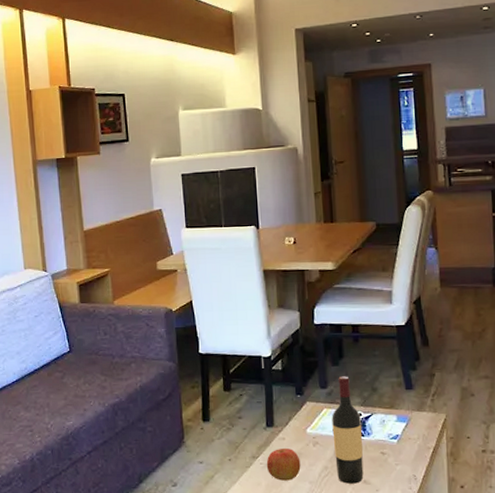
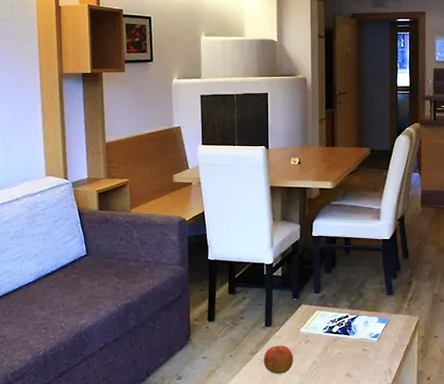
wine bottle: present [332,376,364,484] -> none [323,282,348,376]

